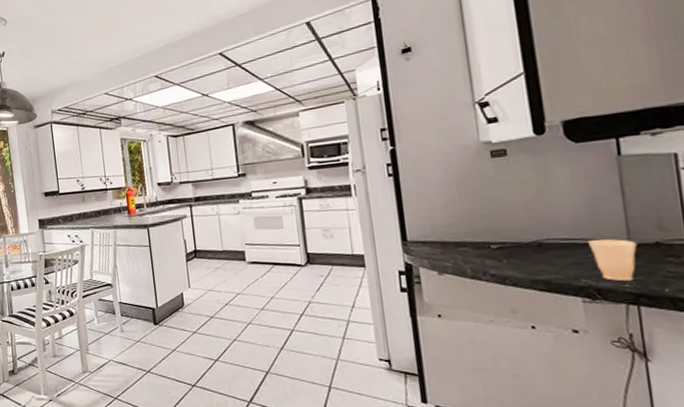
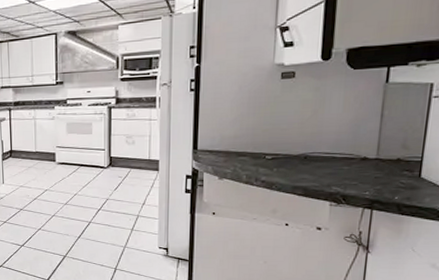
cup: present [589,239,637,282] -> none [345,154,383,190]

